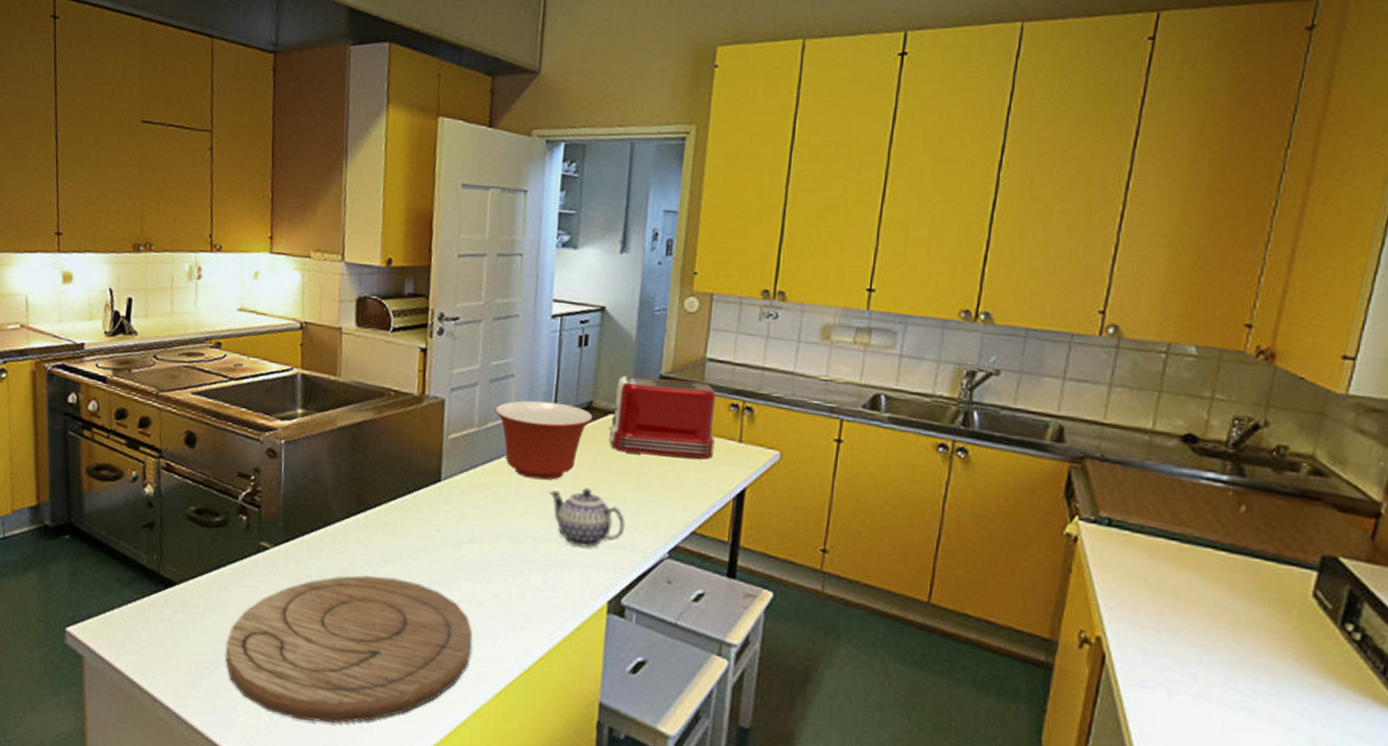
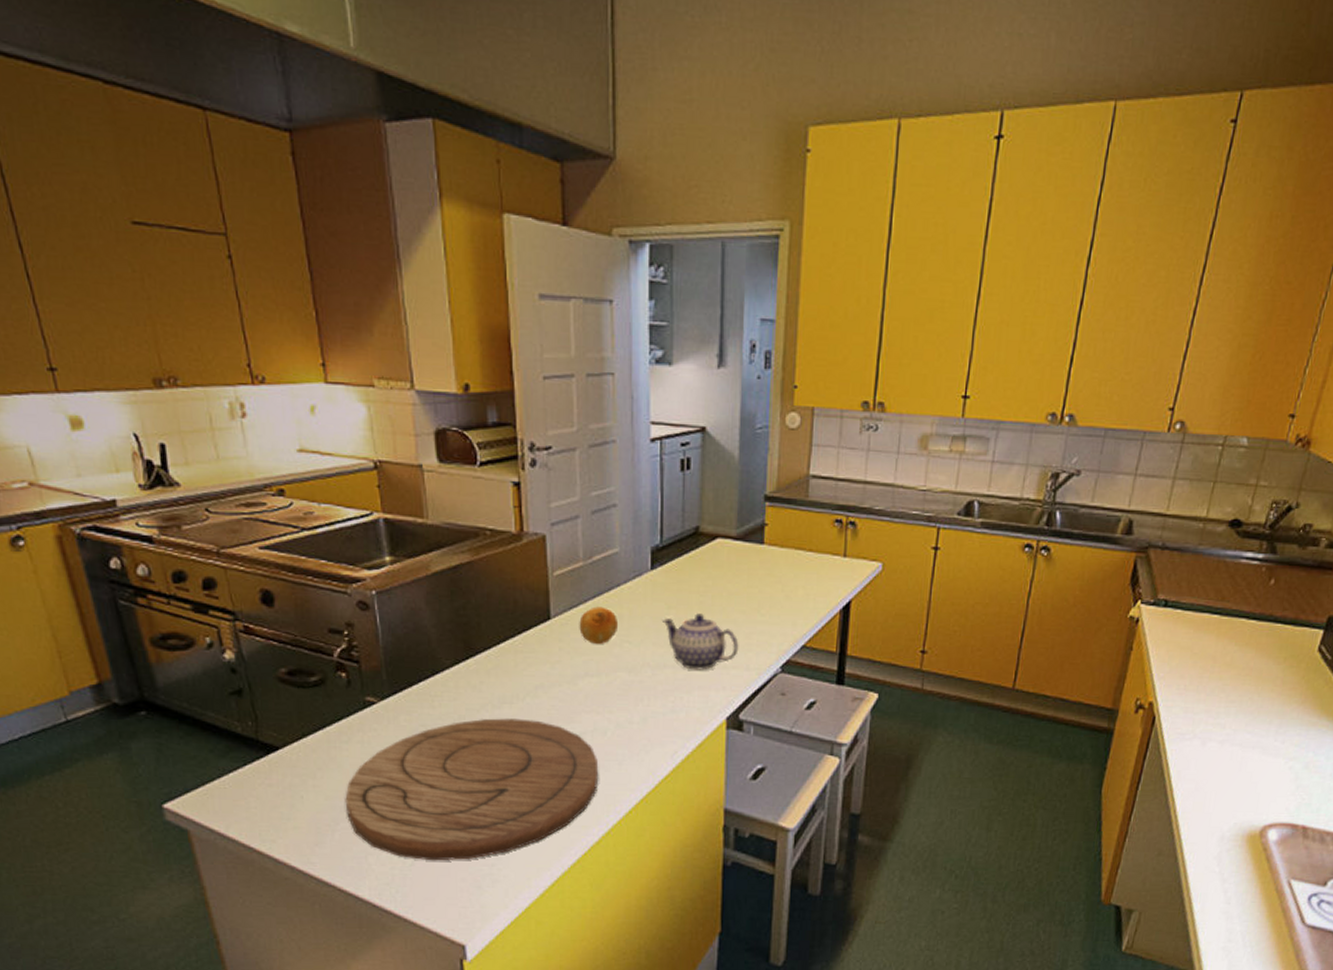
fruit: none [467,472,506,512] -> present [579,606,619,645]
mixing bowl: present [495,400,594,481] -> none [600,530,701,609]
toaster: present [609,375,716,459] -> none [716,498,821,577]

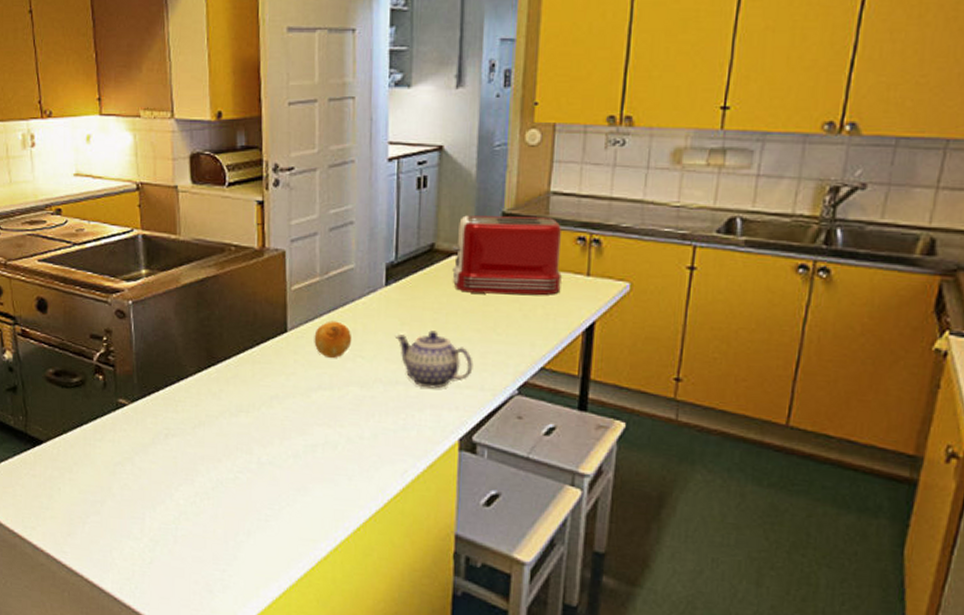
cutting board: present [345,718,599,861] -> none [96,425,329,563]
toaster: none [716,498,821,577] -> present [452,215,562,295]

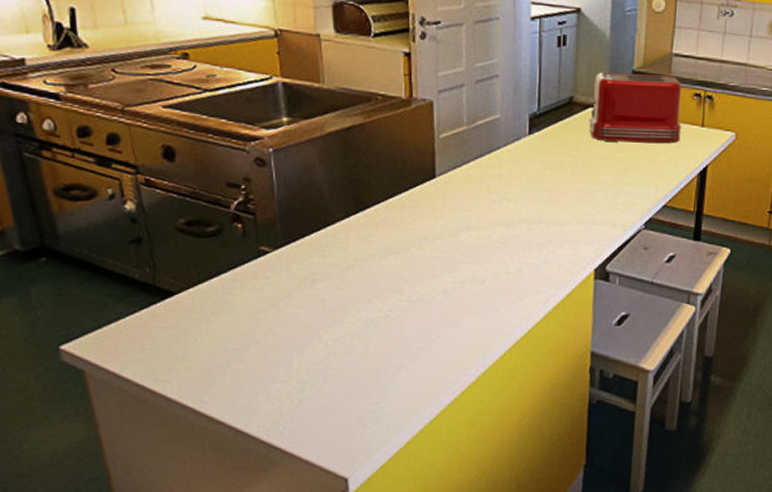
fruit: present [314,320,352,359] -> none [462,167,498,202]
teapot: present [394,330,473,389] -> none [537,175,607,226]

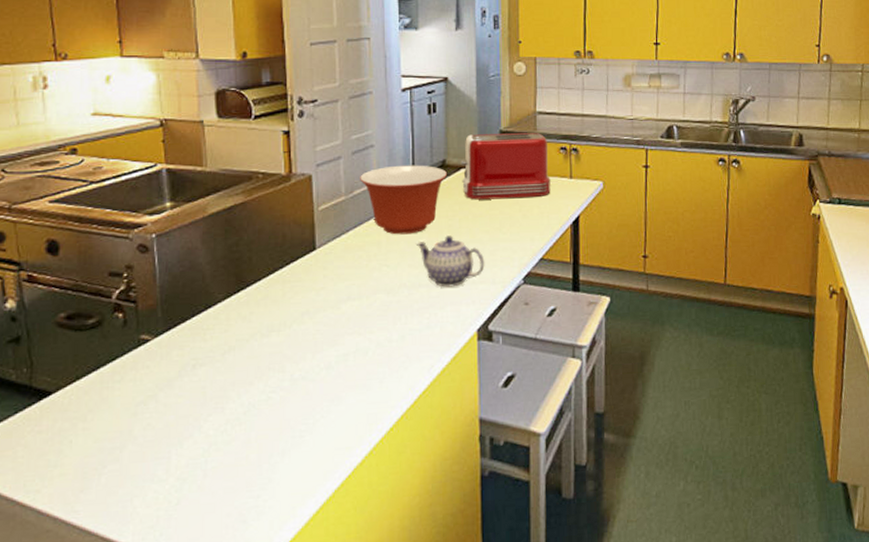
mixing bowl: none [483,98,575,170] -> present [360,165,448,235]
teapot: none [537,175,607,226] -> present [415,235,485,288]

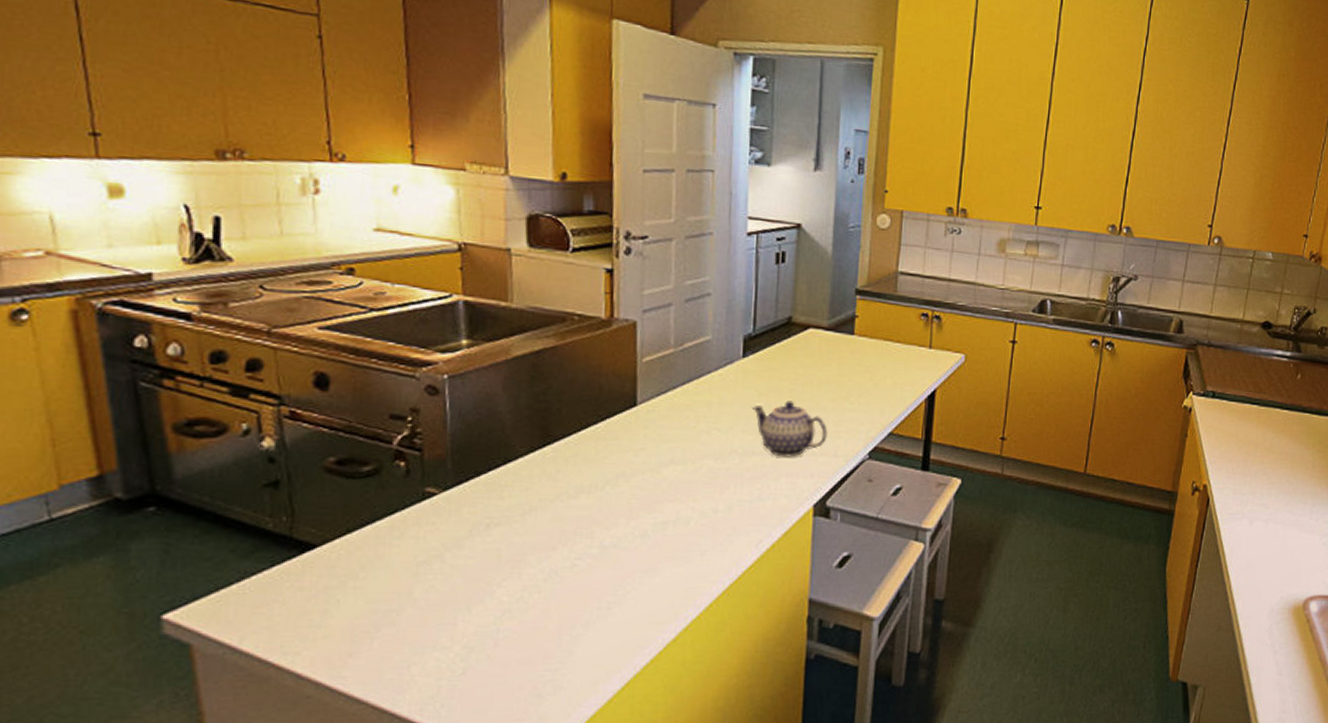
mixing bowl: present [360,165,448,235] -> none [692,318,793,397]
toaster: present [460,133,551,200] -> none [808,290,908,366]

